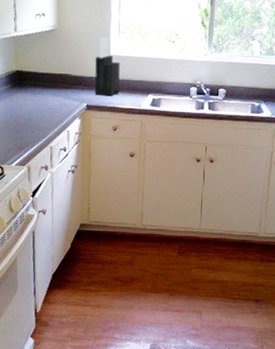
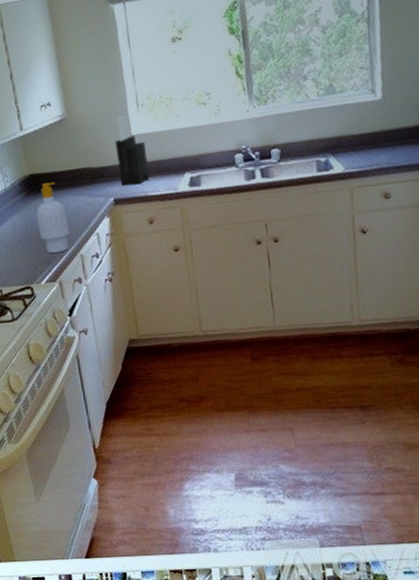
soap bottle: none [16,80,44,142] -> present [36,182,70,254]

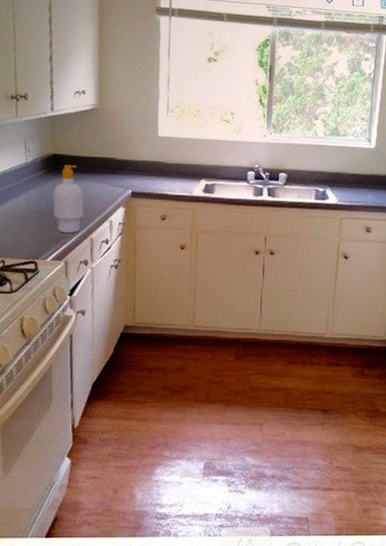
knife block: present [114,114,150,186] -> none [140,116,169,182]

